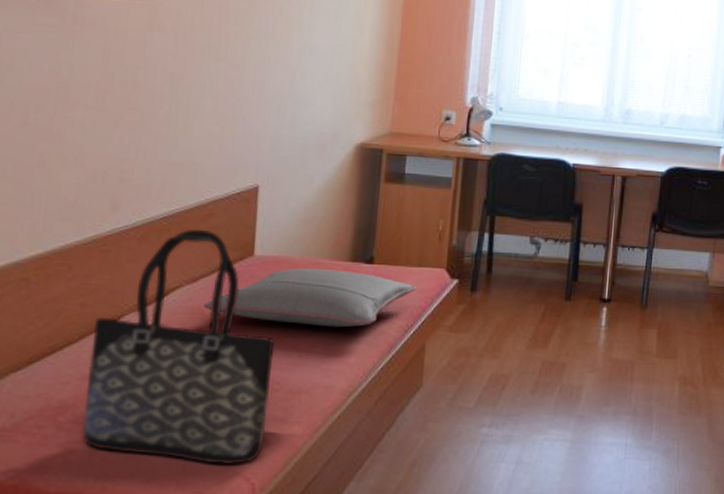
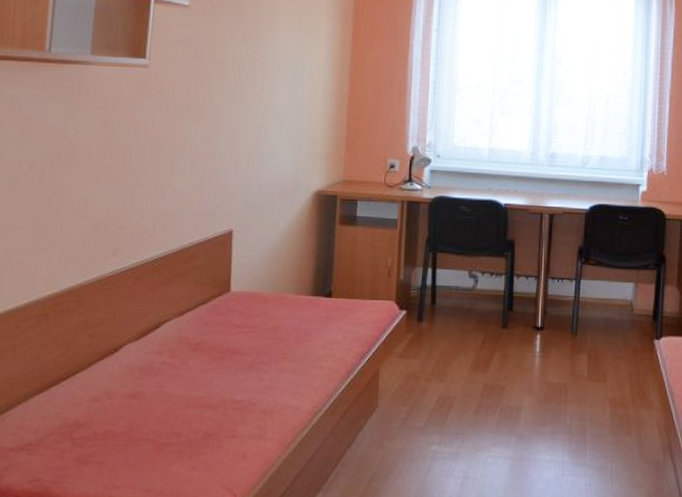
tote bag: present [83,229,275,465] -> none [93,269,250,477]
pillow: present [202,268,416,328] -> none [188,302,370,355]

